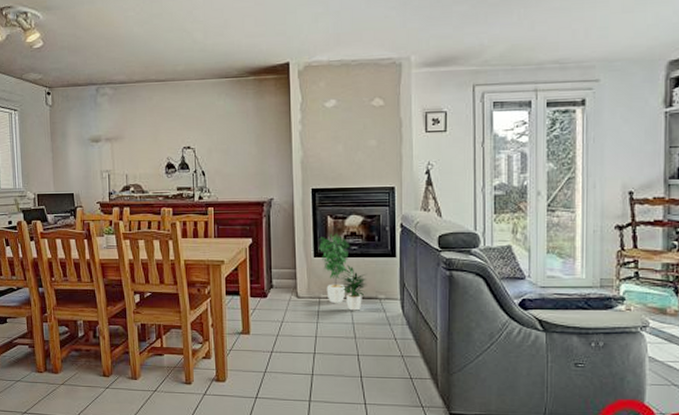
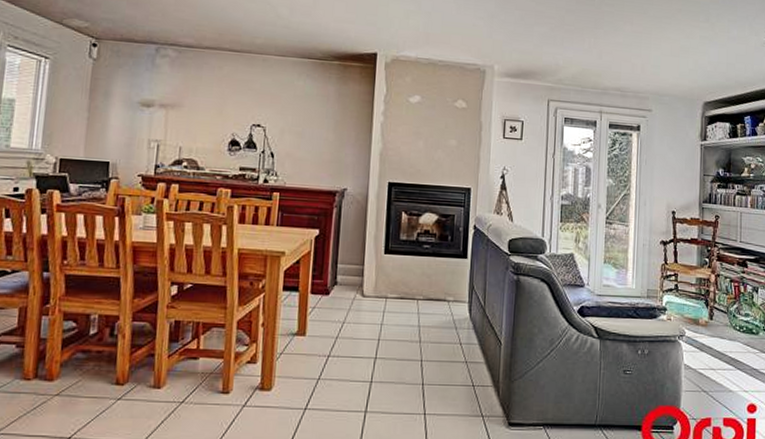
potted plant: present [319,233,368,311] -> none [391,230,438,313]

